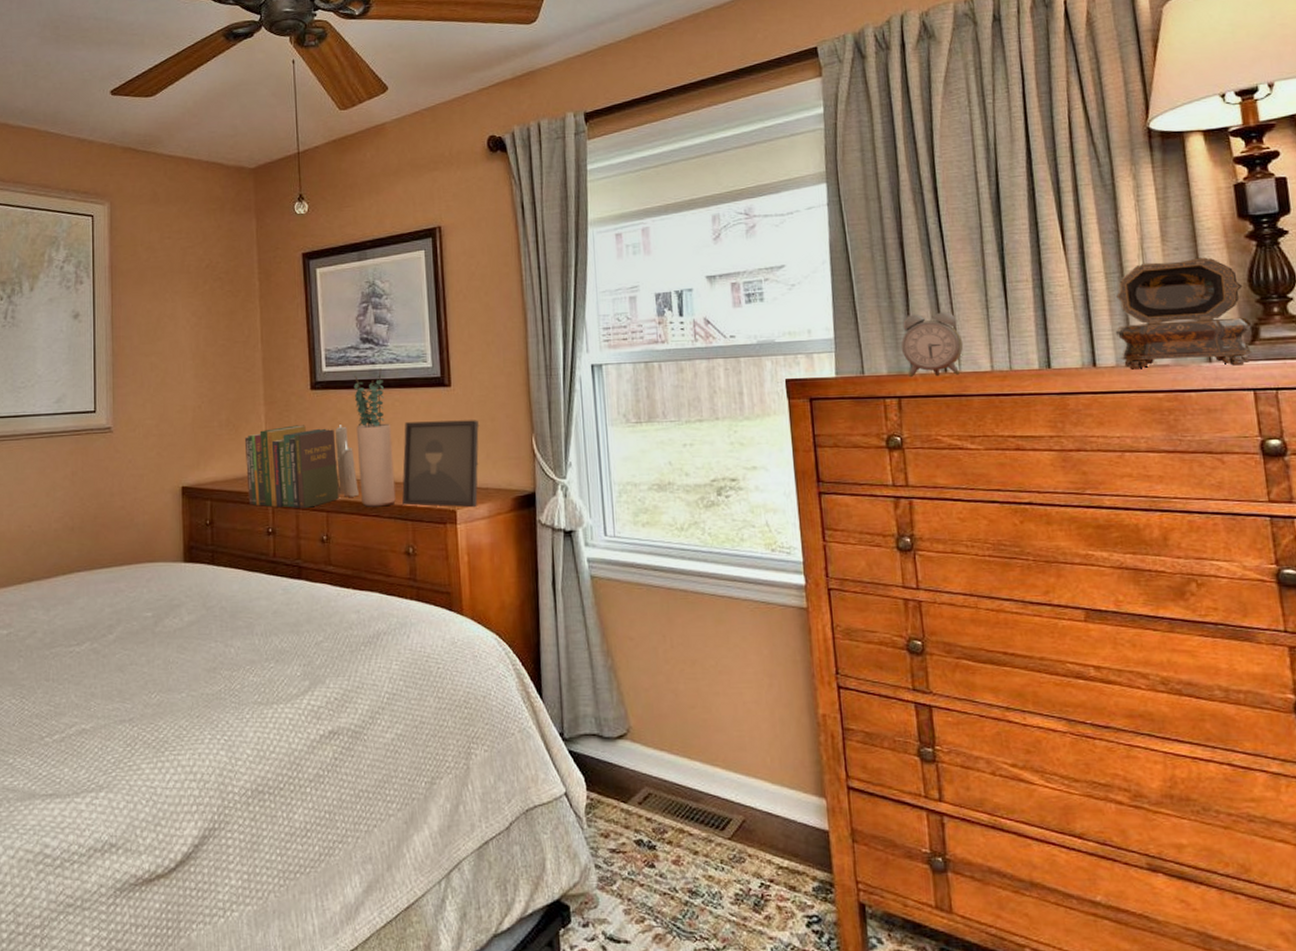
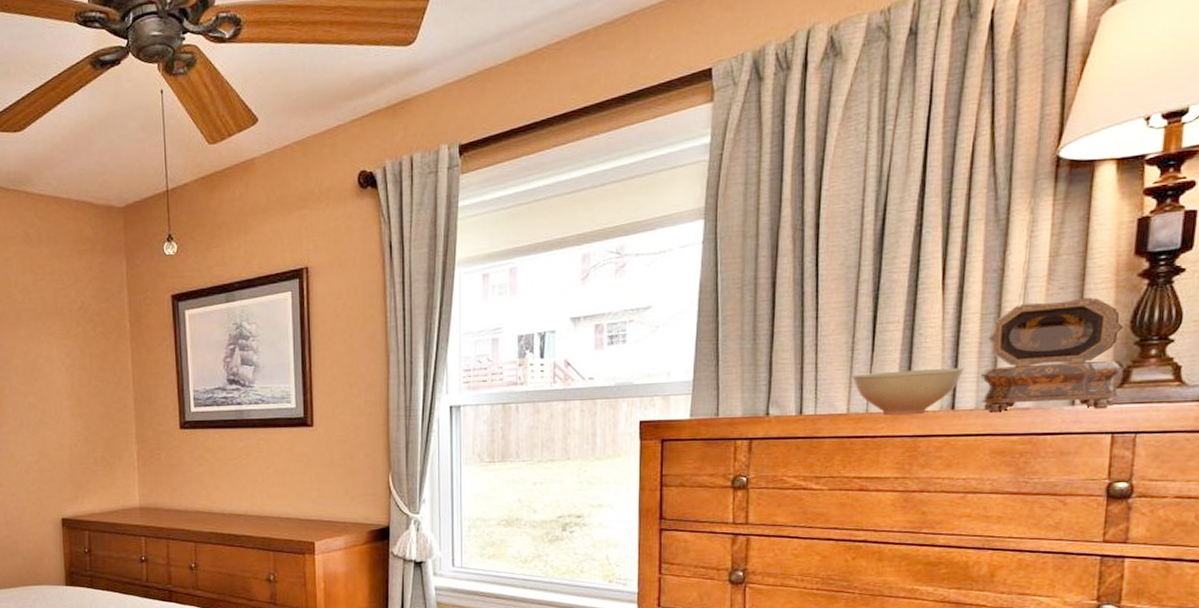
books: present [244,425,339,509] -> none [118,462,206,540]
candle: present [334,425,359,497] -> none [202,462,225,529]
vase: present [353,368,396,507] -> none [220,409,259,538]
picture frame: present [402,420,480,508] -> none [265,458,340,540]
alarm clock: present [900,312,964,378] -> none [759,354,823,420]
bowl: none [991,325,1099,374] -> present [852,367,964,416]

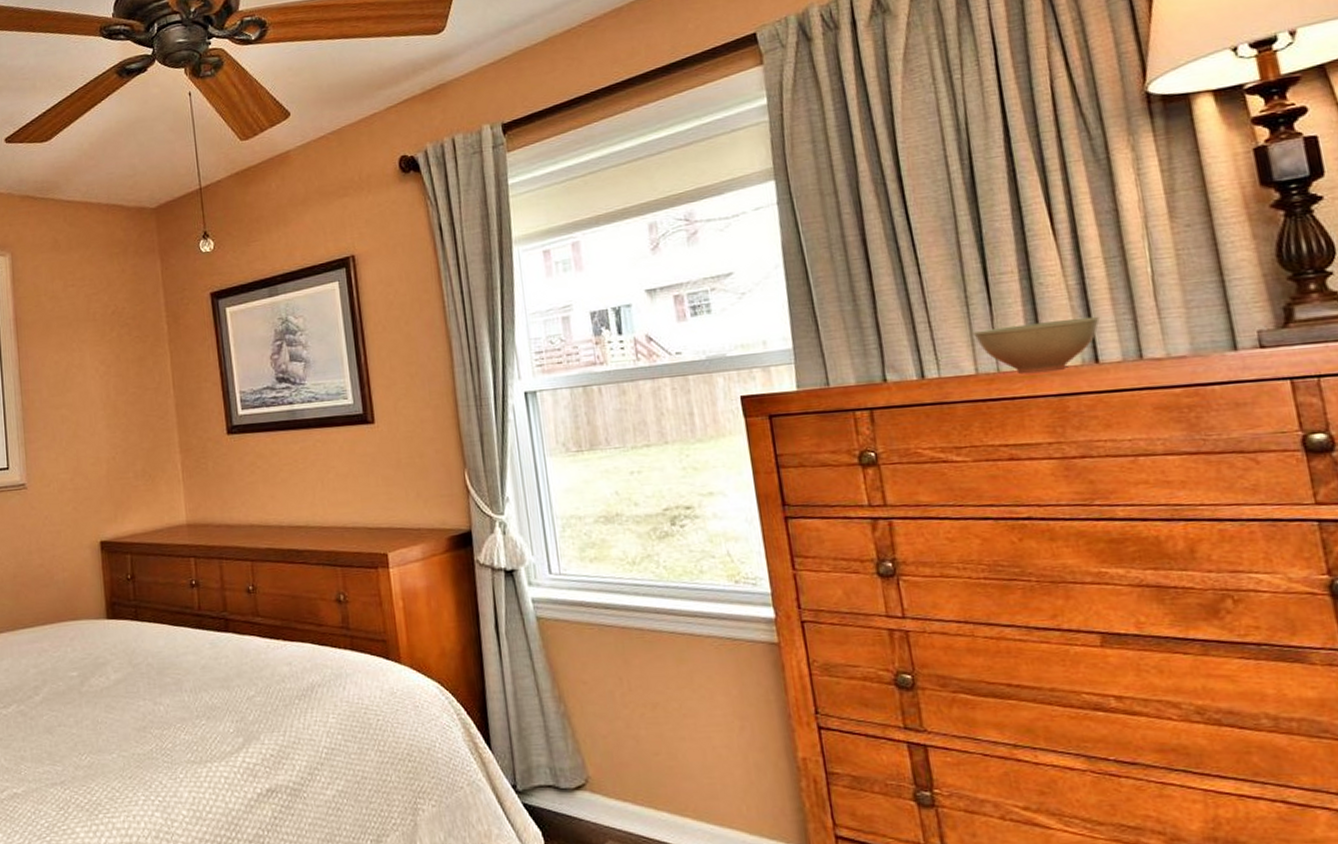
jewelry box: present [980,297,1125,413] -> none [1117,232,1287,364]

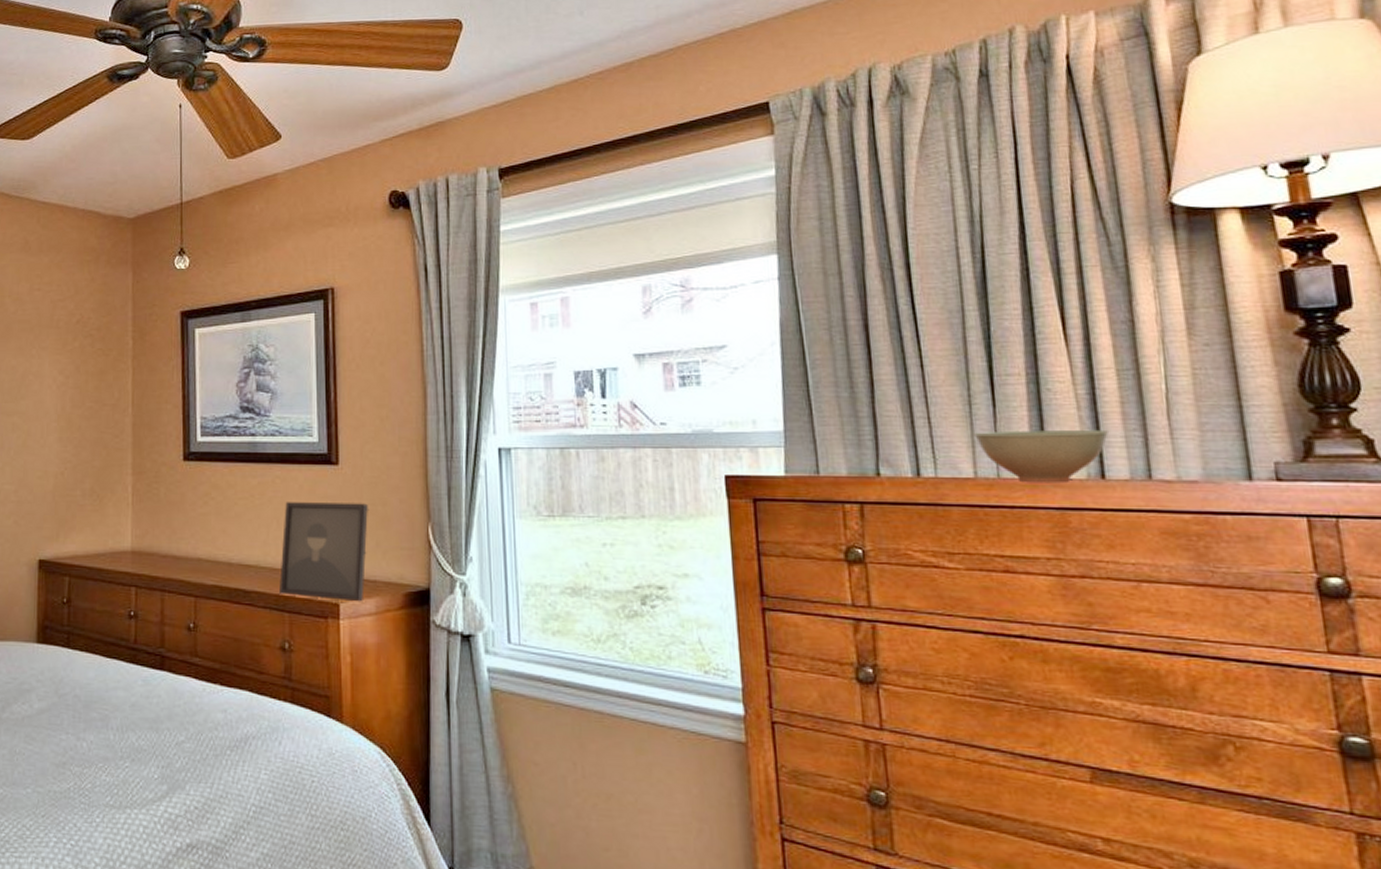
picture frame: none [327,457,410,551] -> present [279,502,369,602]

